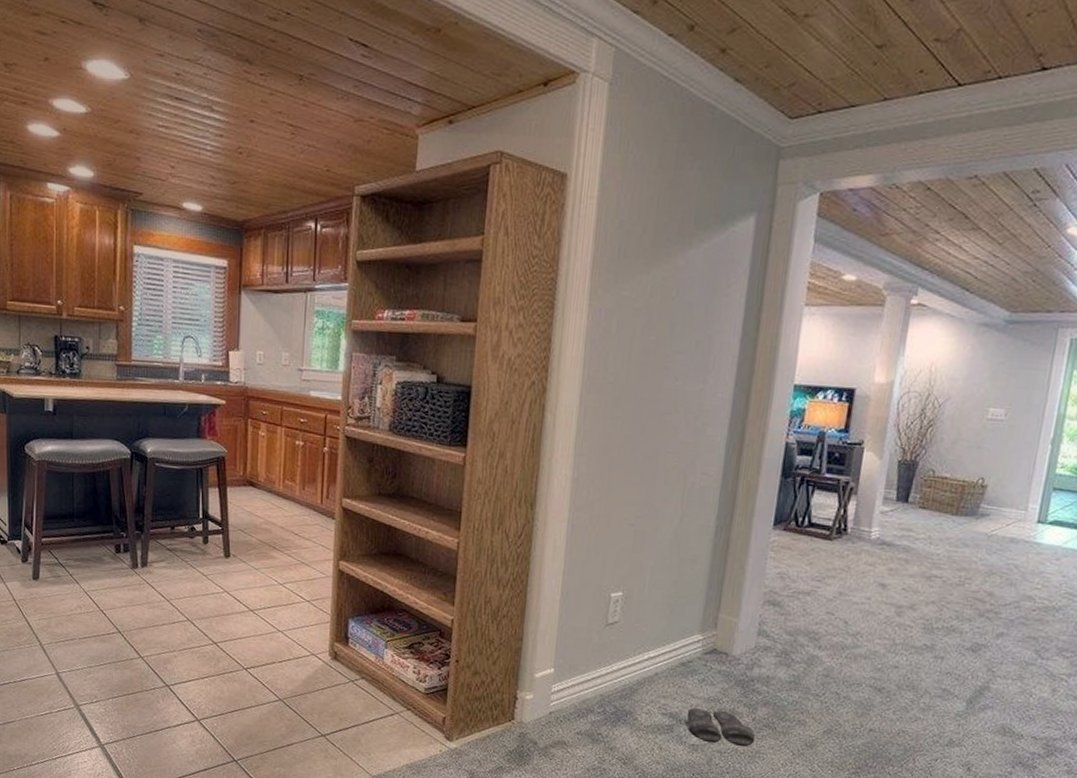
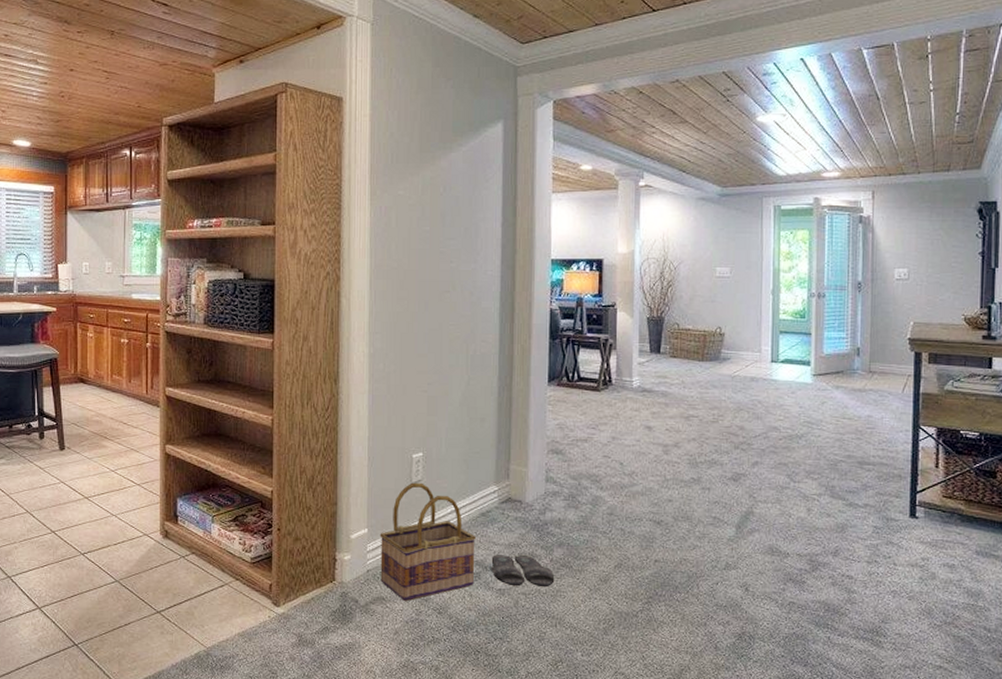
basket: none [563,623,672,748] -> present [380,482,476,601]

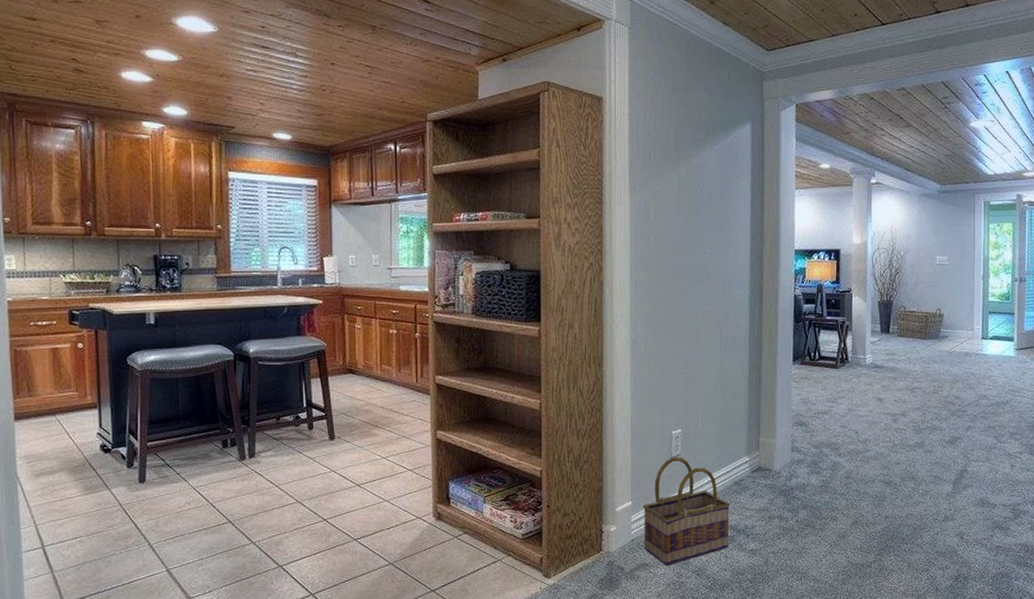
slippers: present [490,555,554,588] -> none [743,518,799,547]

